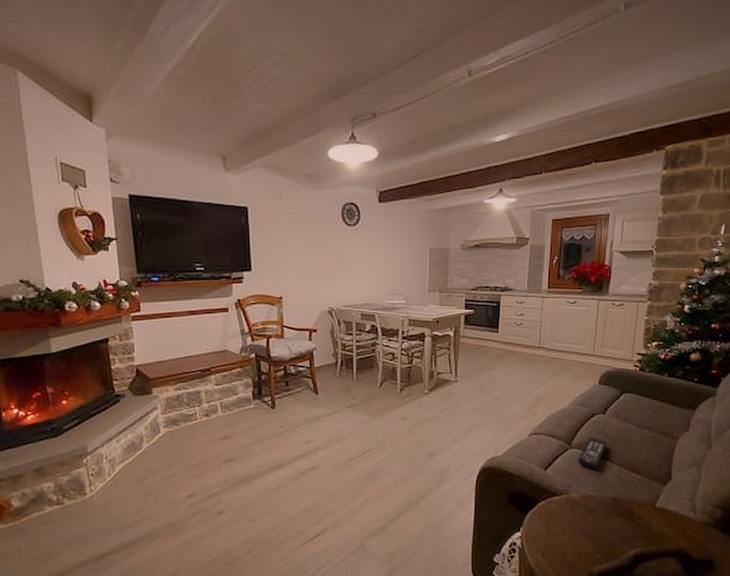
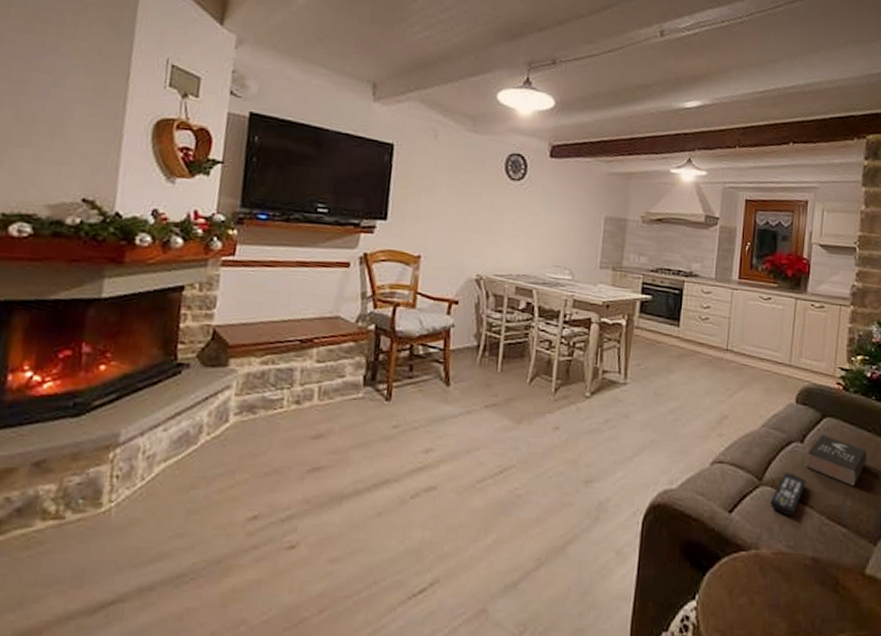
book: none [608,406,659,445] -> present [807,434,867,487]

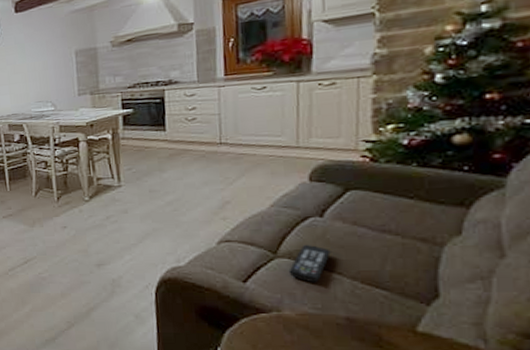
book: present [807,434,867,487] -> none [329,206,410,253]

